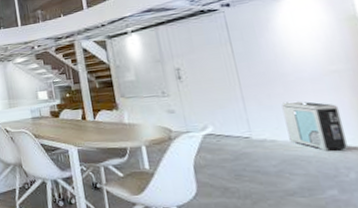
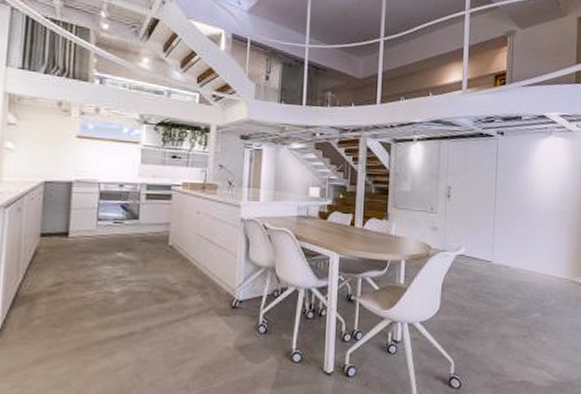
air purifier: present [281,101,349,151] -> none [519,233,557,280]

